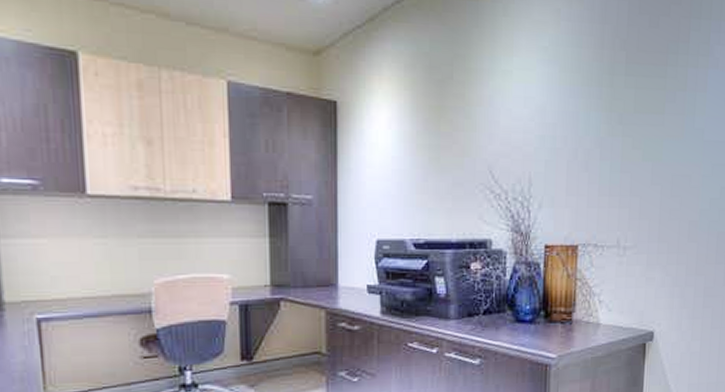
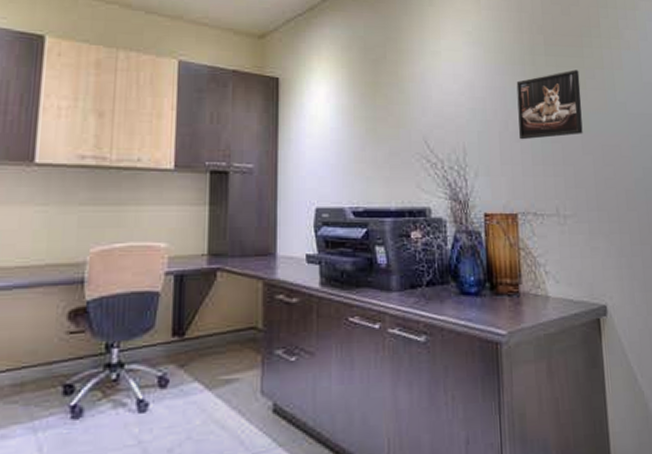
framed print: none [588,92,660,170] -> present [516,69,583,140]

